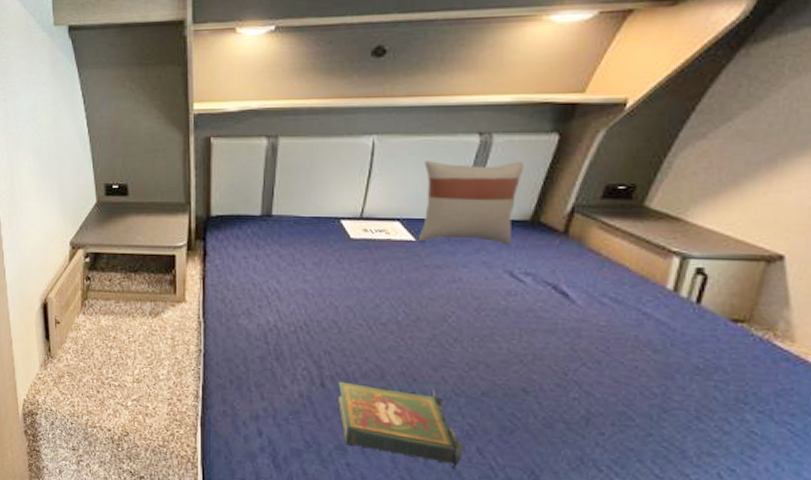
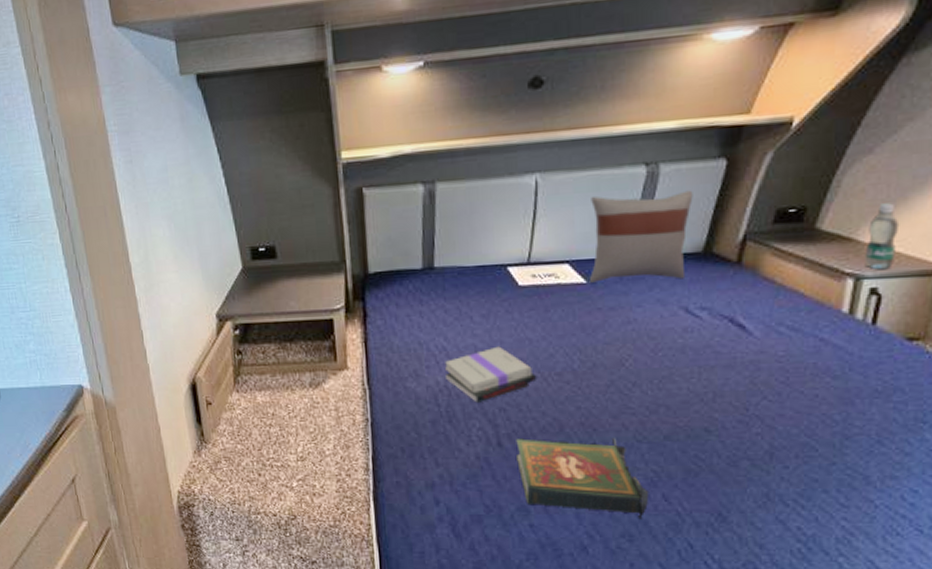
books: none [276,293,363,344] -> present [445,346,537,403]
bottle: none [692,187,730,252] -> present [864,203,900,270]

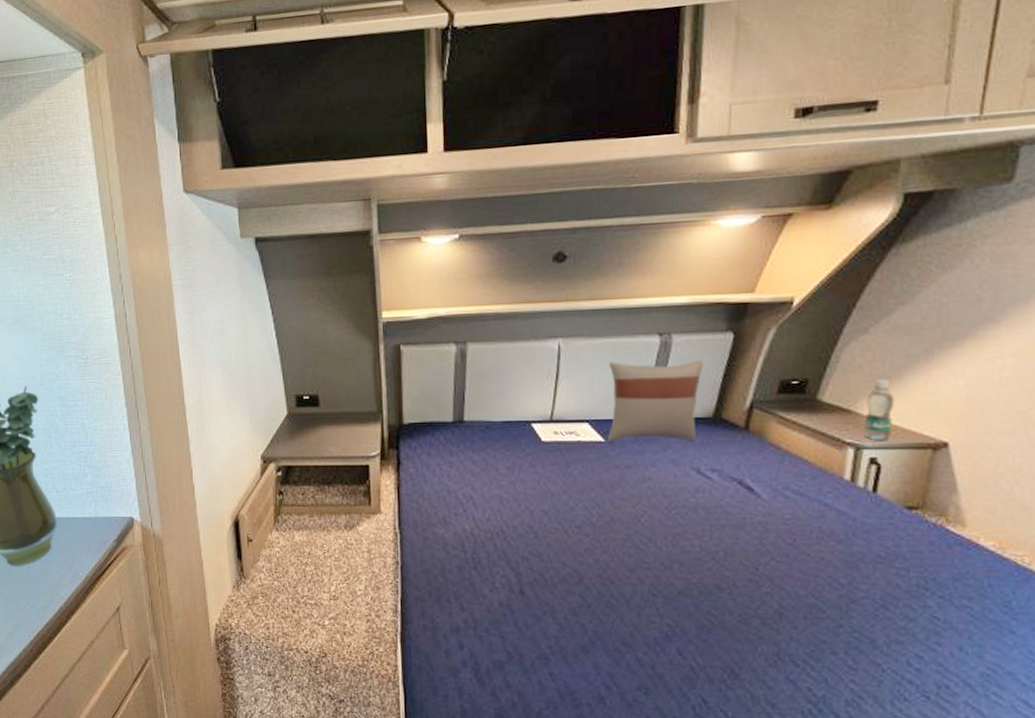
books: present [445,346,537,403] -> none [472,498,558,551]
book: present [516,438,649,520] -> none [537,587,664,673]

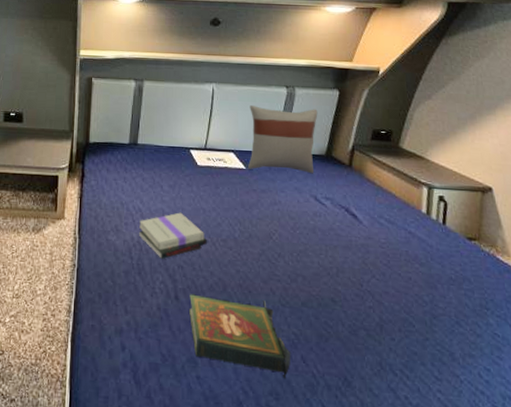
books: none [472,498,558,551] -> present [139,212,208,259]
book: none [537,587,664,673] -> present [189,294,291,379]
bottle: present [863,379,895,441] -> none [433,135,453,183]

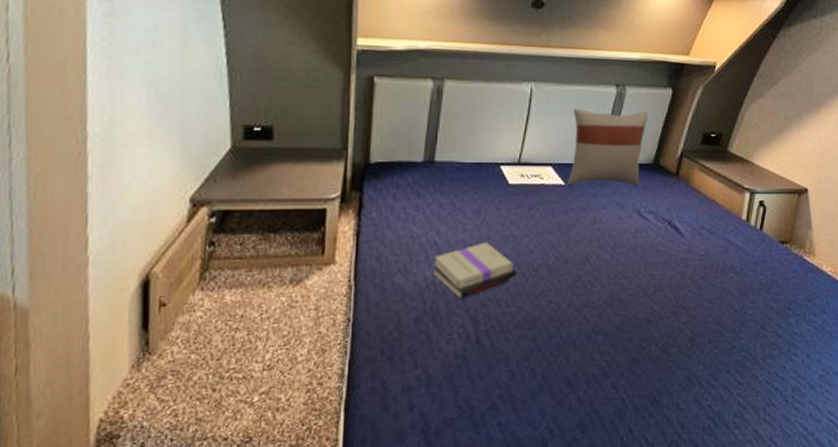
book: present [189,294,291,379] -> none [492,331,602,410]

